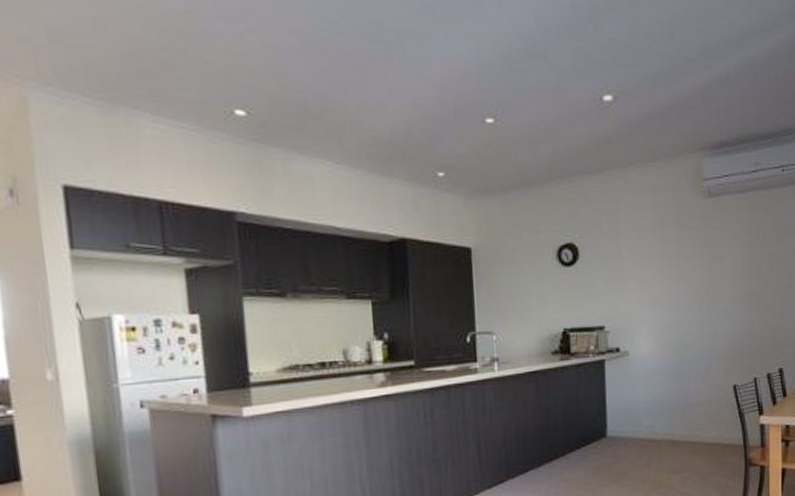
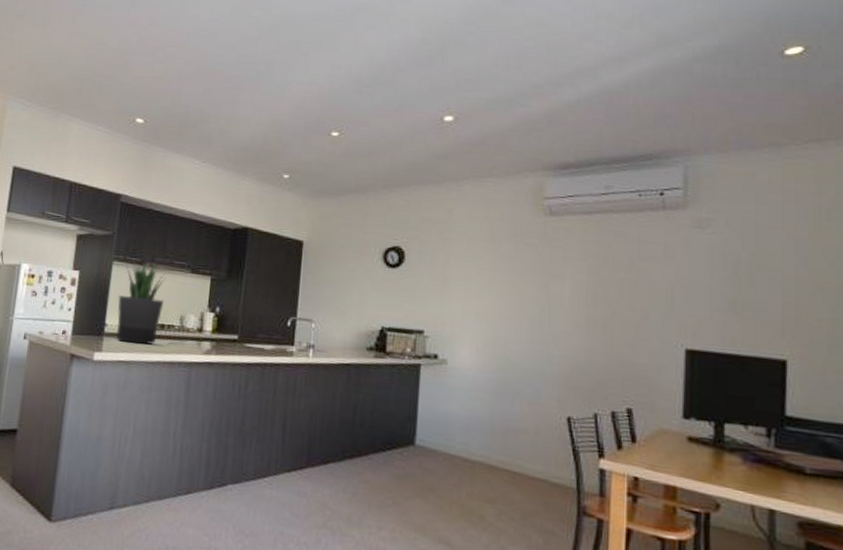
planter: none [259,290,321,390] -> present [116,258,166,345]

